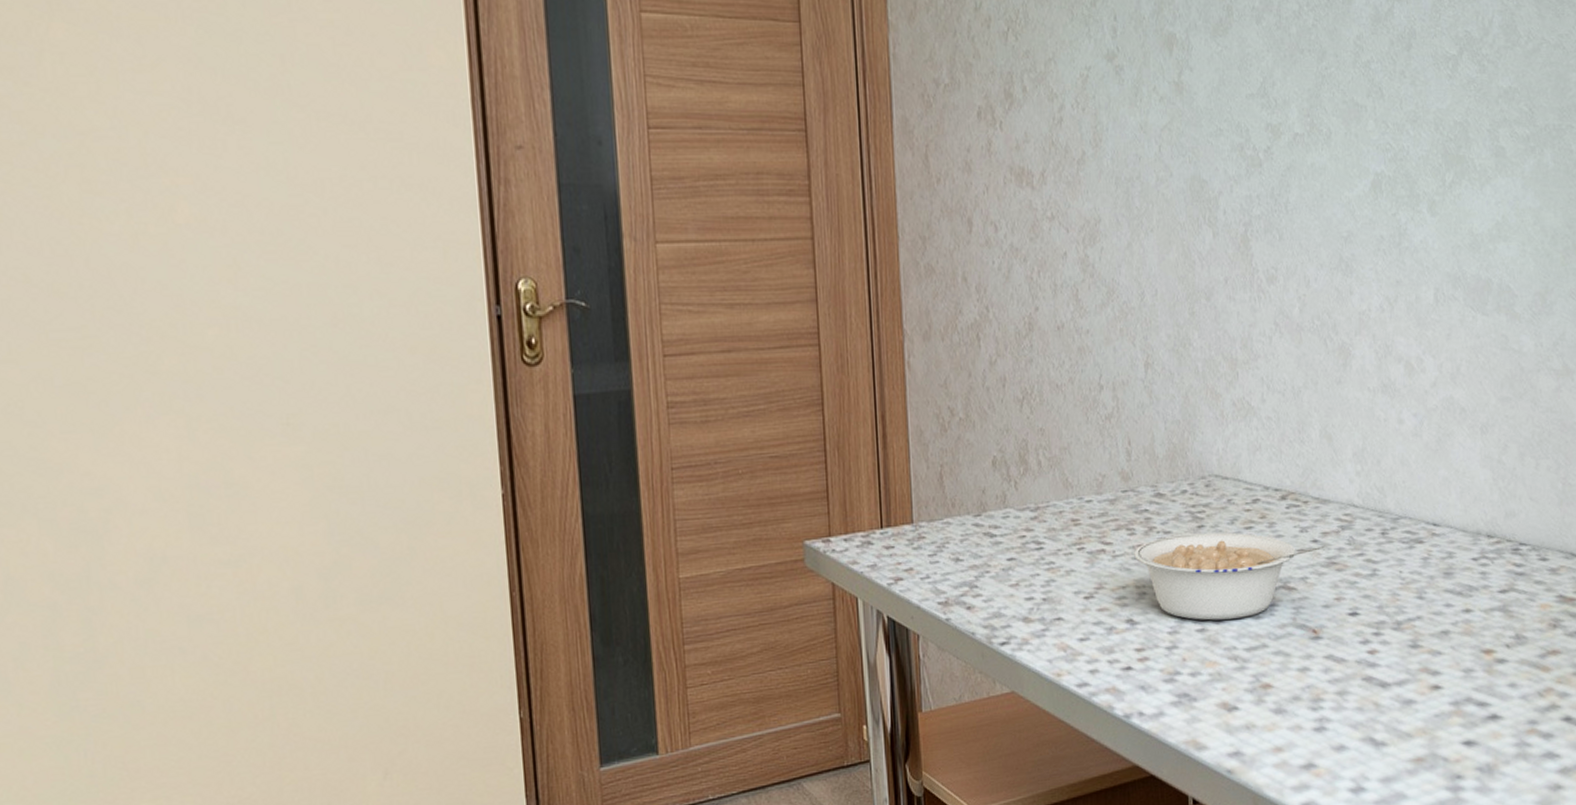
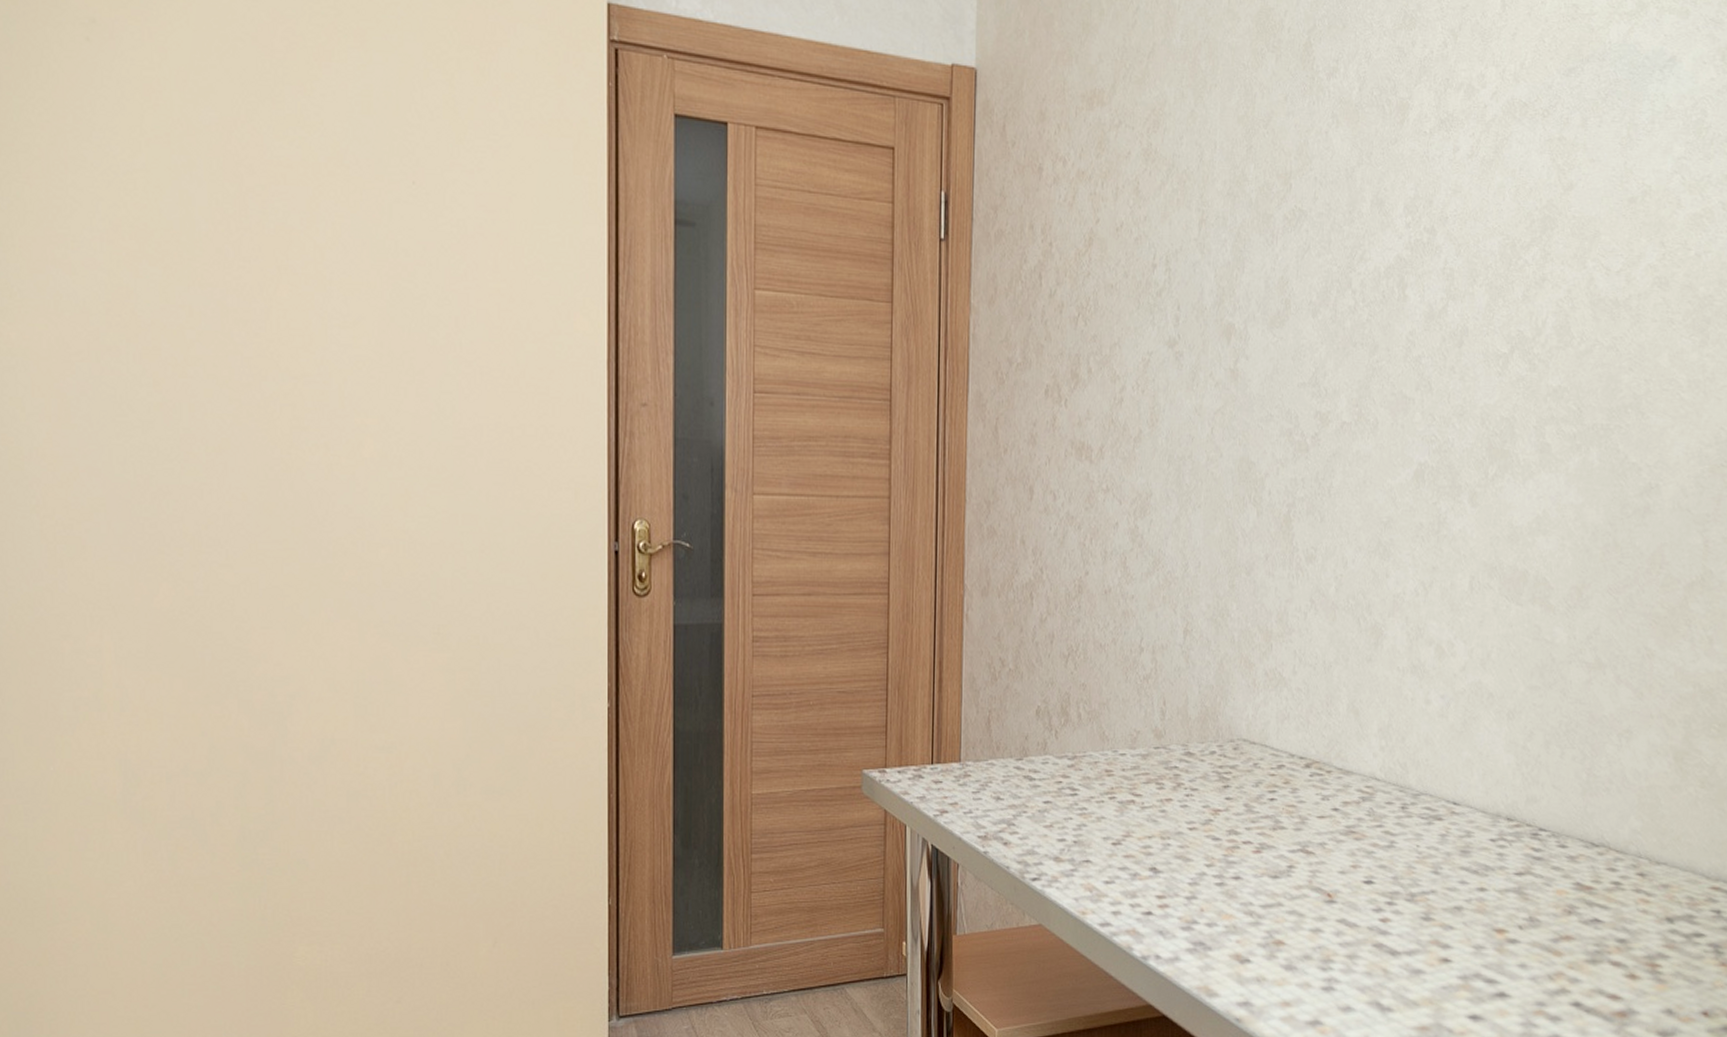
legume: present [1134,532,1326,621] -> none [1162,792,1346,876]

